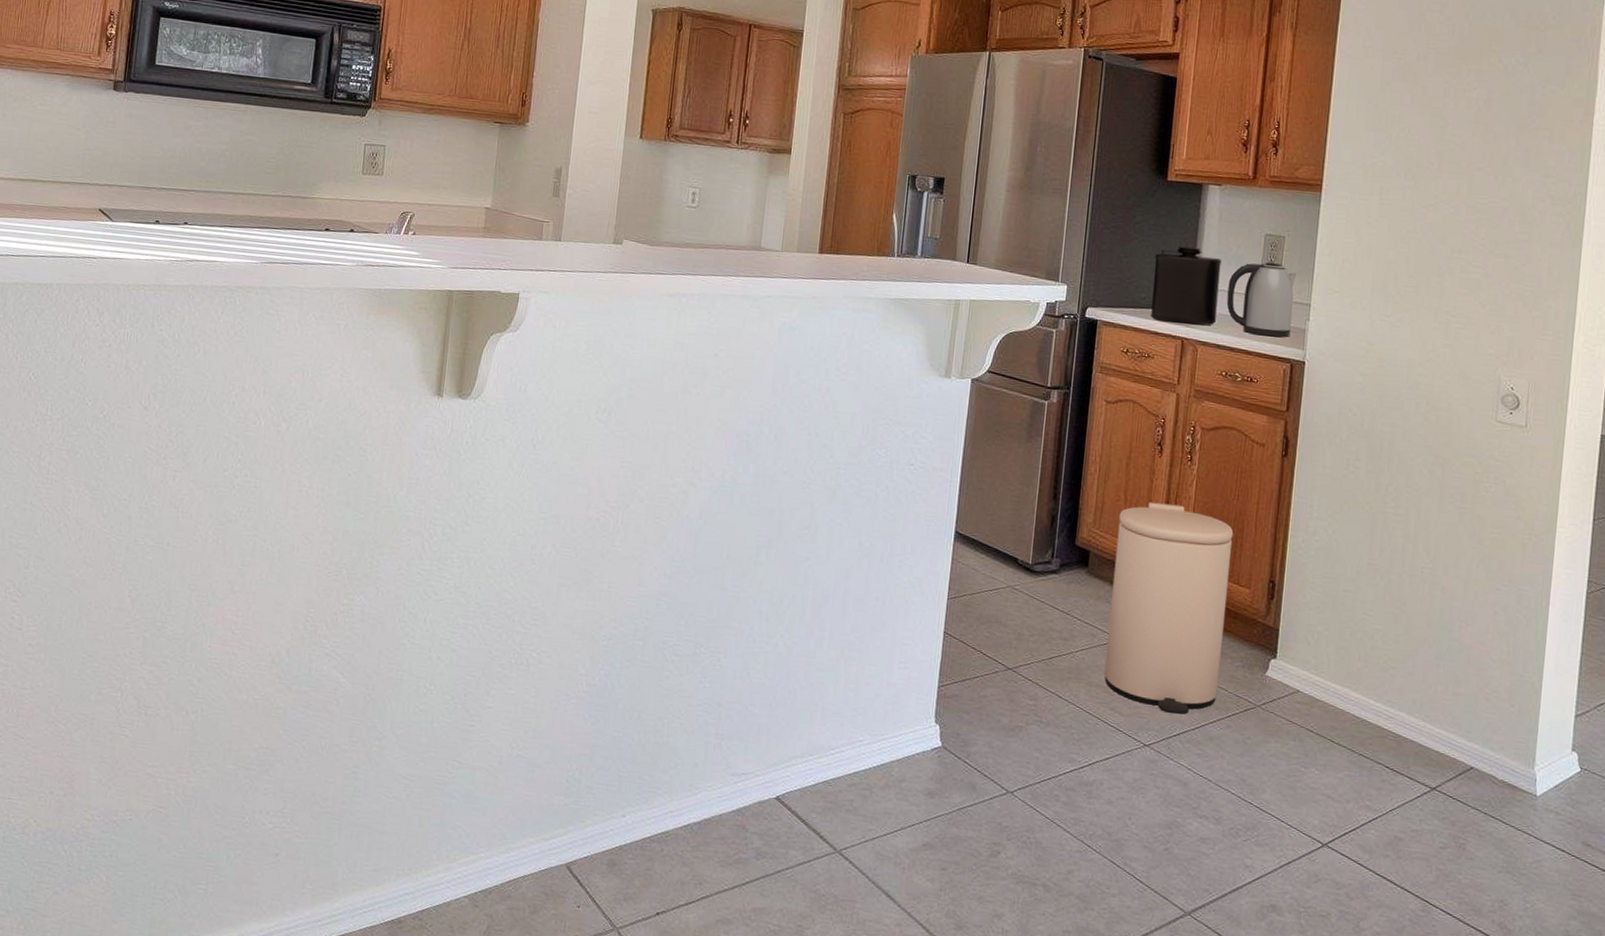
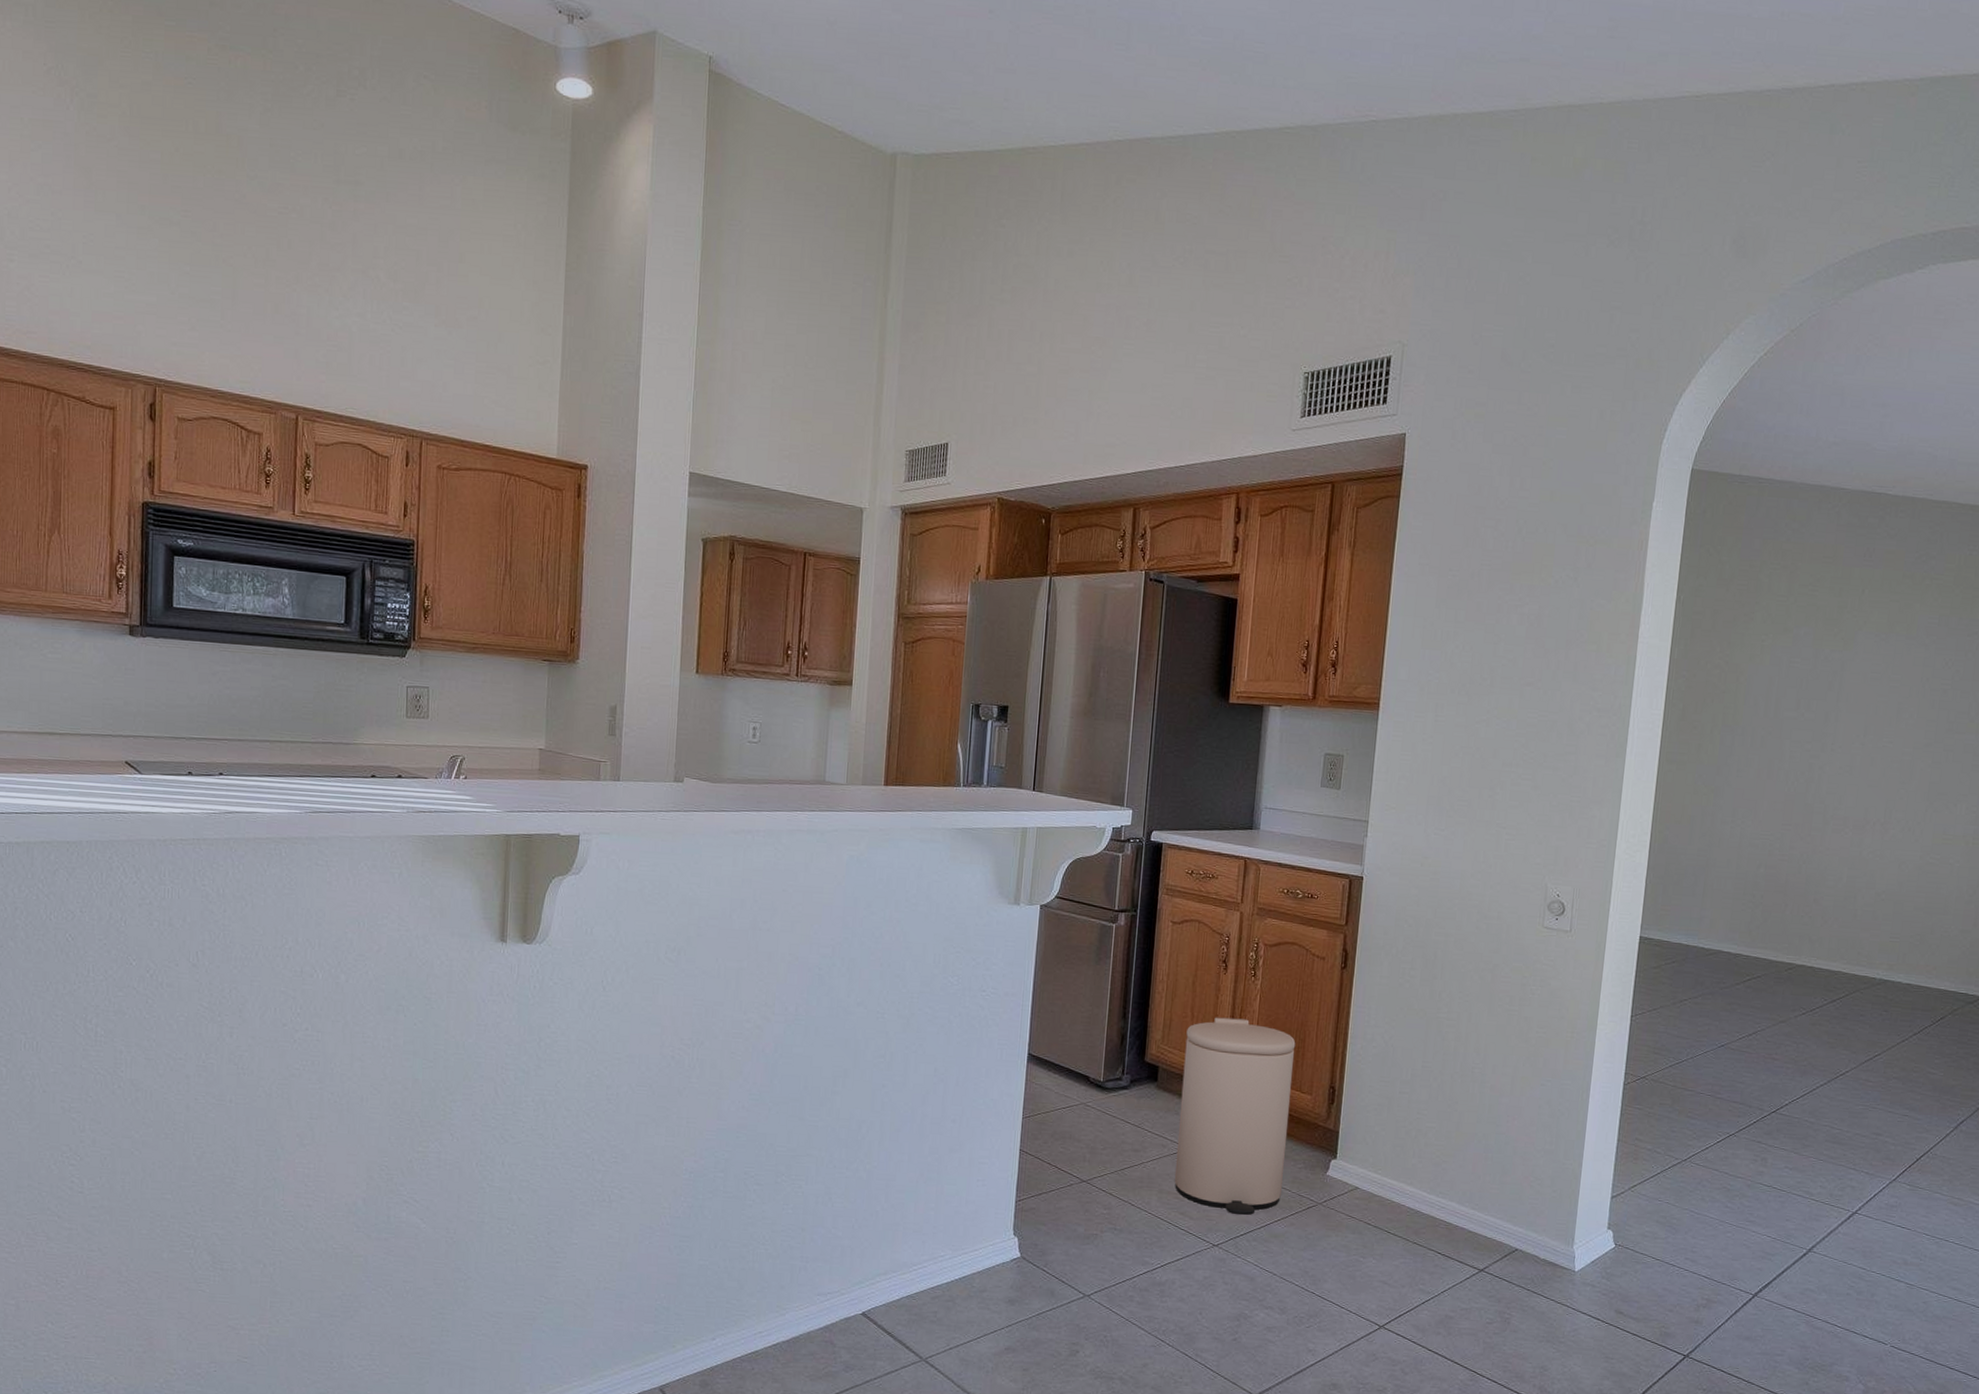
hip flask: present [1151,246,1222,326] -> none [1214,767,1283,845]
kettle: present [1226,261,1296,338] -> none [1287,780,1355,854]

